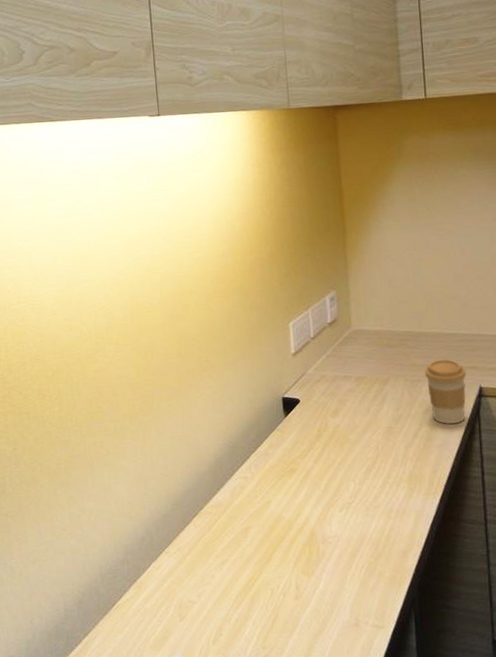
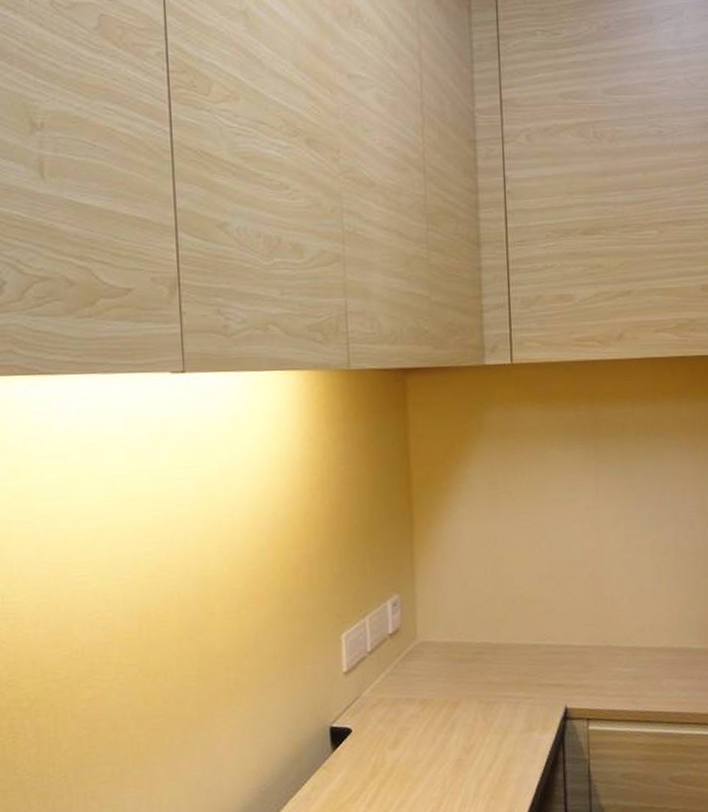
coffee cup: present [425,359,467,424] -> none [502,675,551,754]

